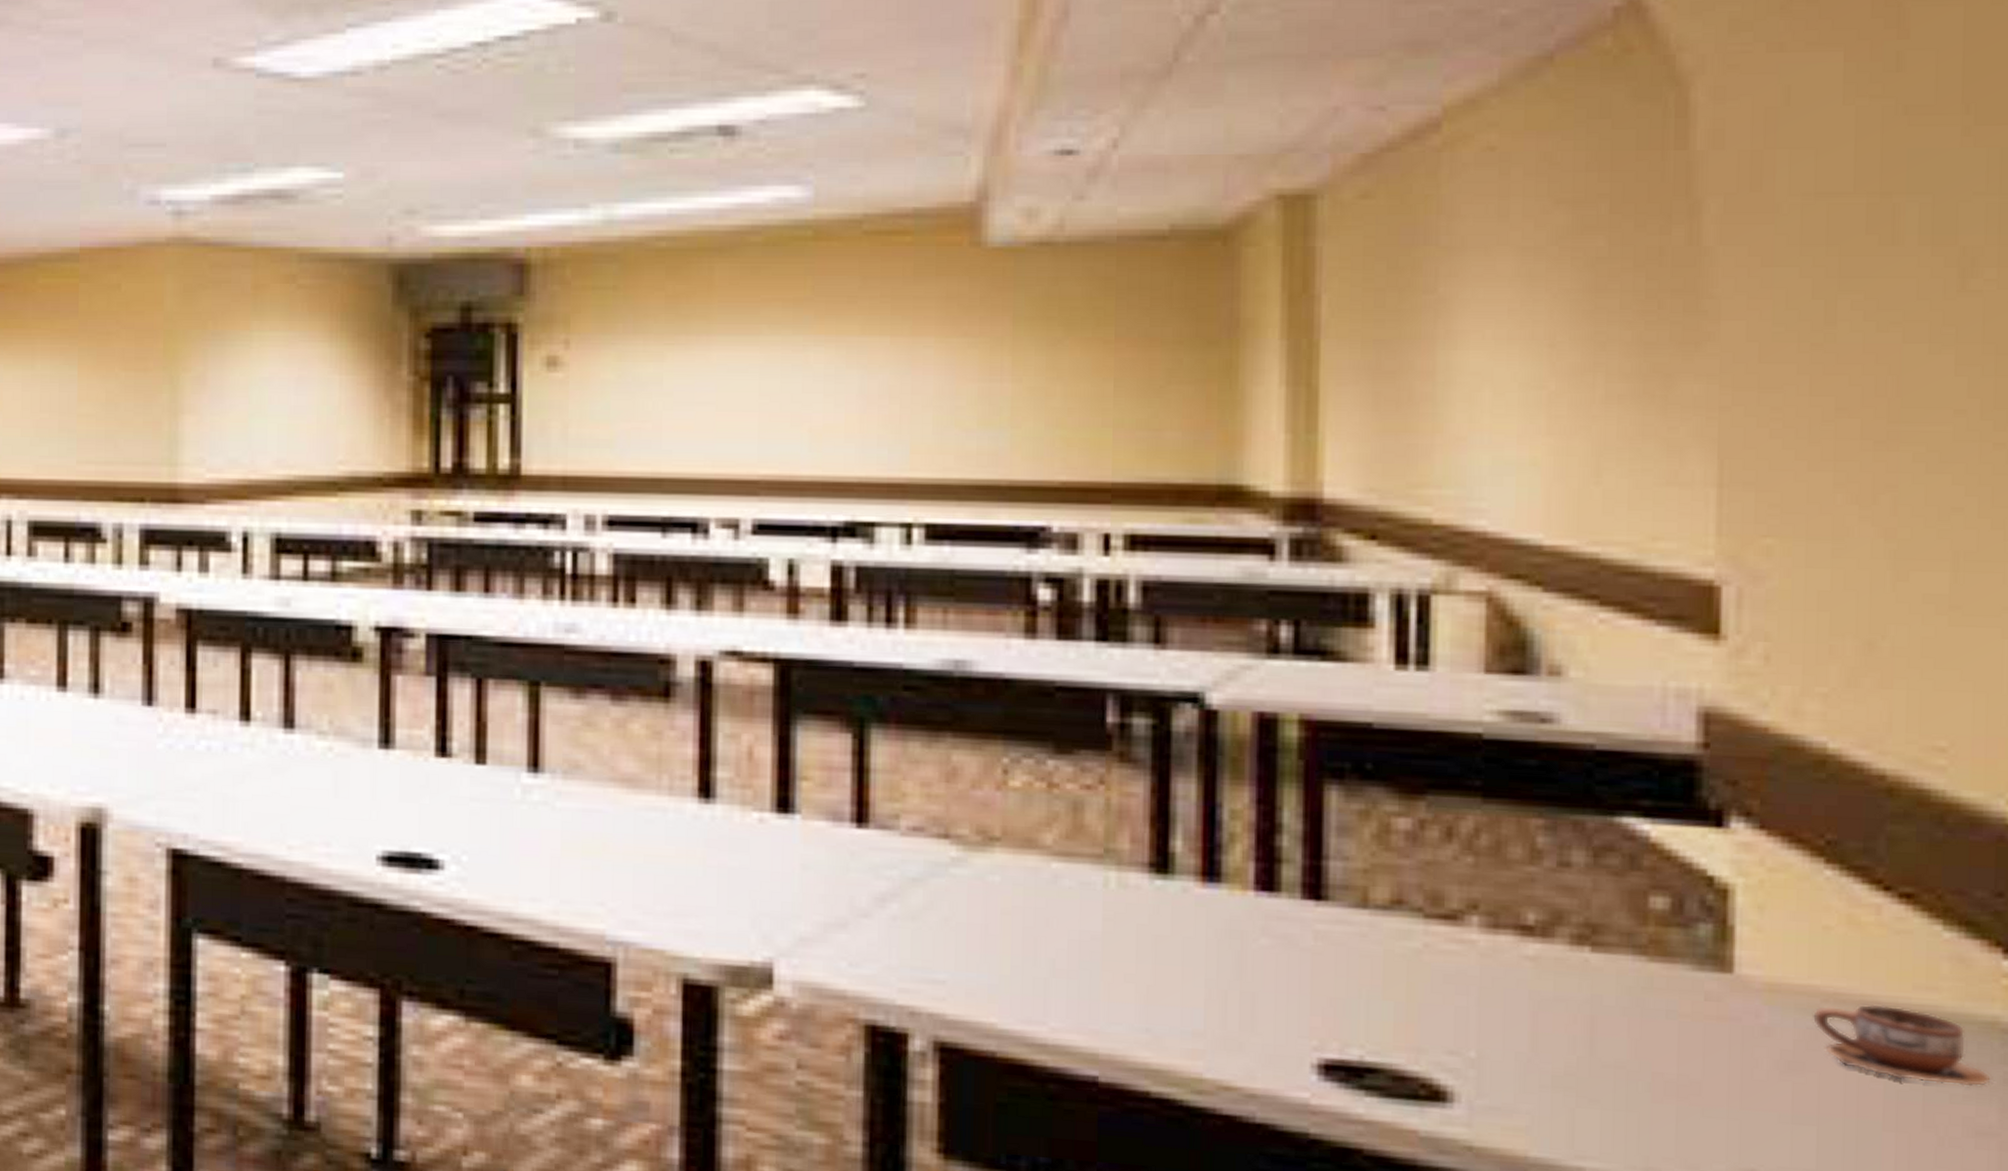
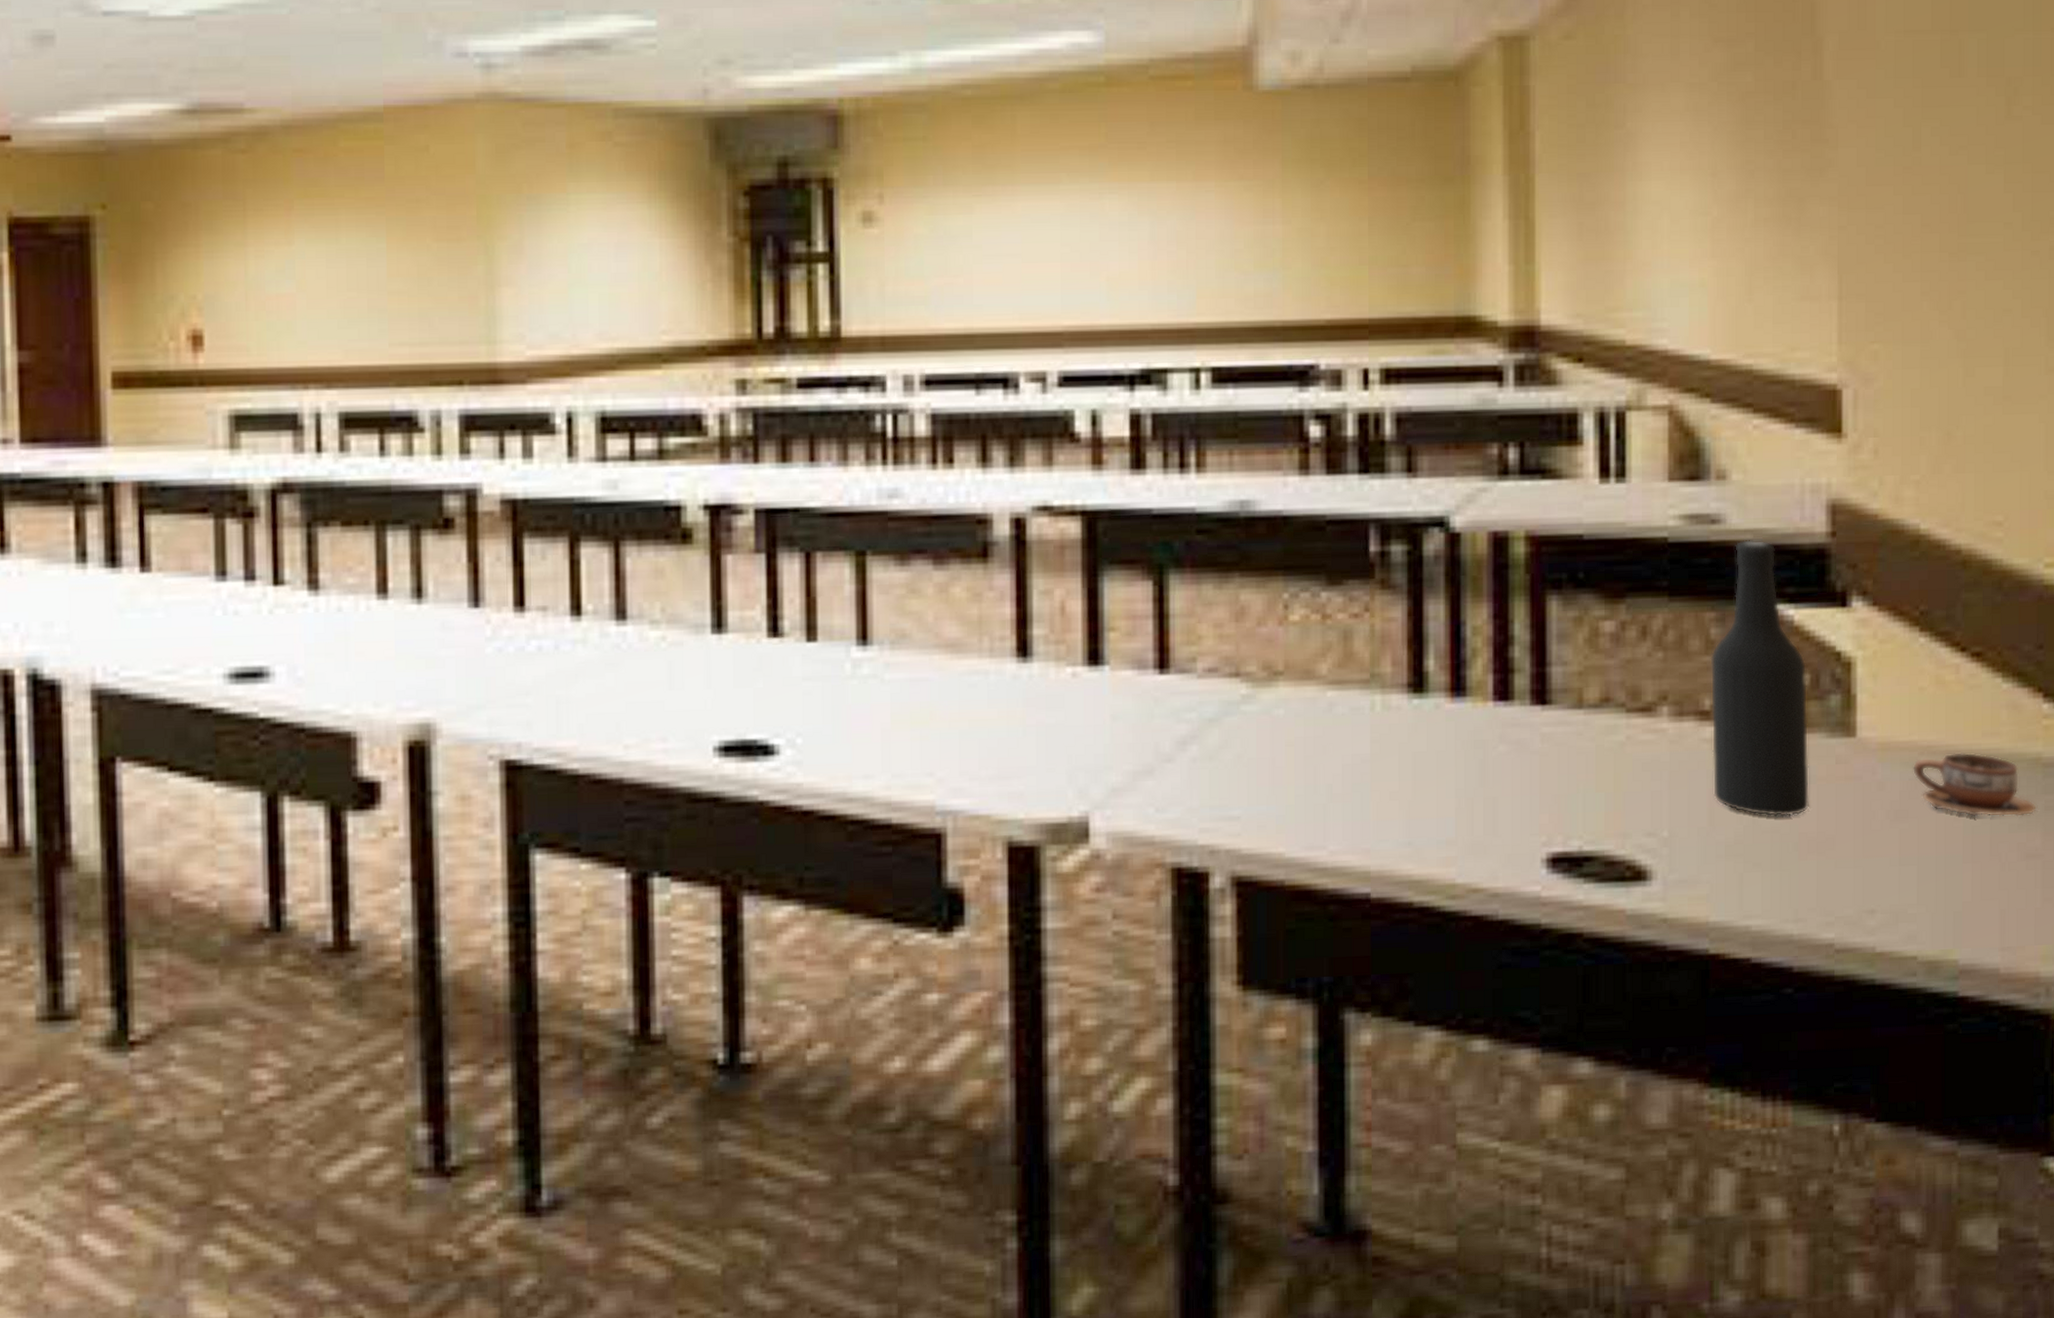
bottle: none [1535,743,1669,1054] -> present [1710,540,1810,818]

